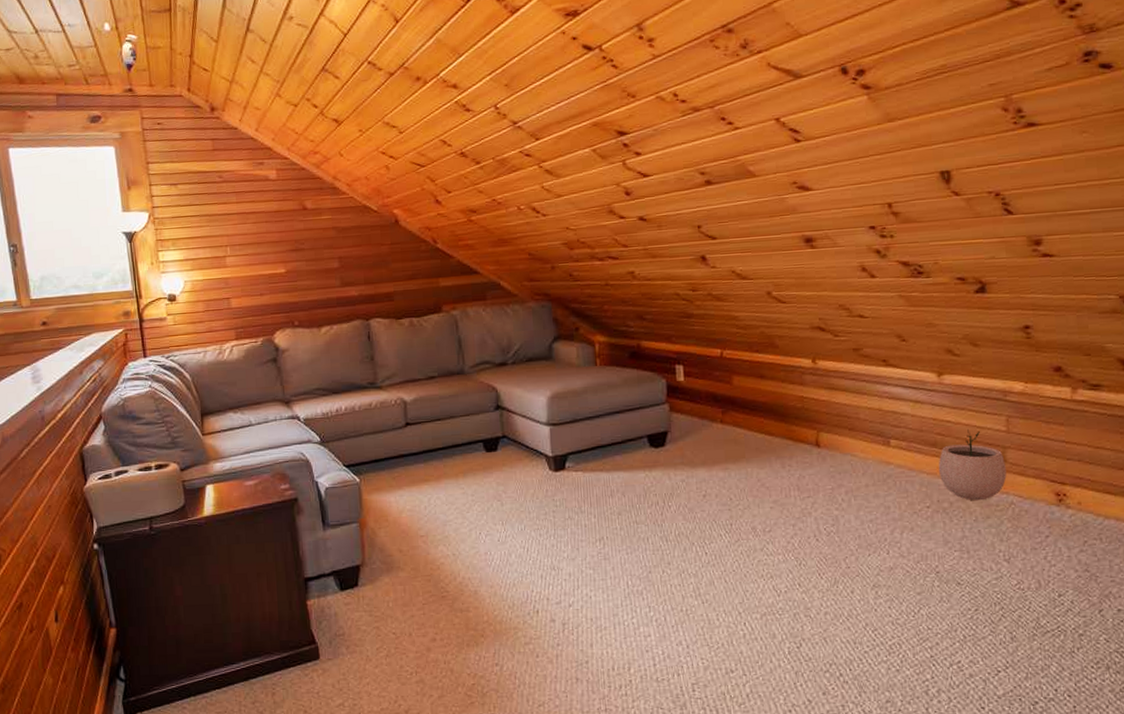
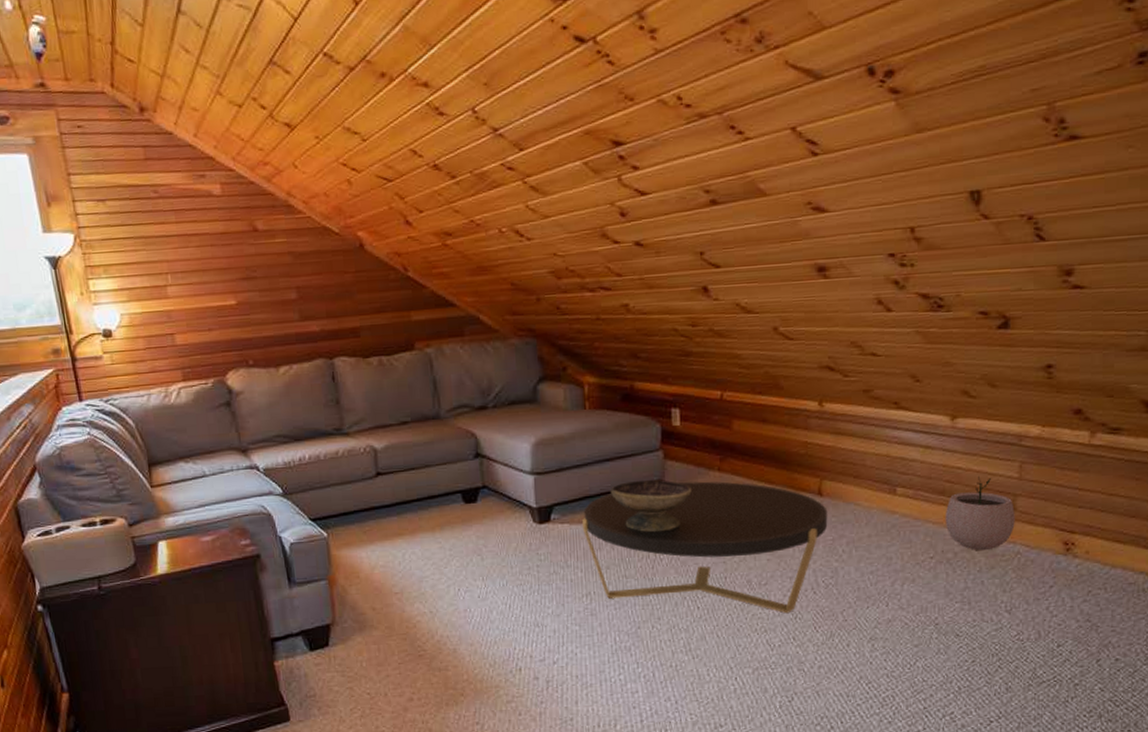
coffee table: none [594,432,827,560] -> present [582,481,828,614]
decorative bowl: none [621,431,697,481] -> present [611,480,692,533]

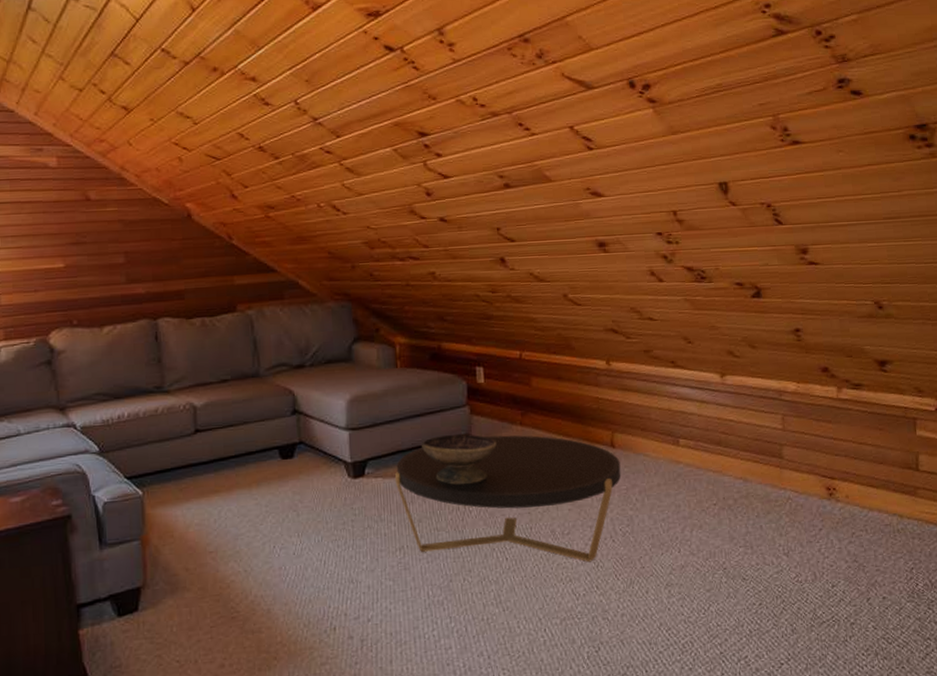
plant pot: present [945,475,1015,551] -> none [723,427,784,497]

